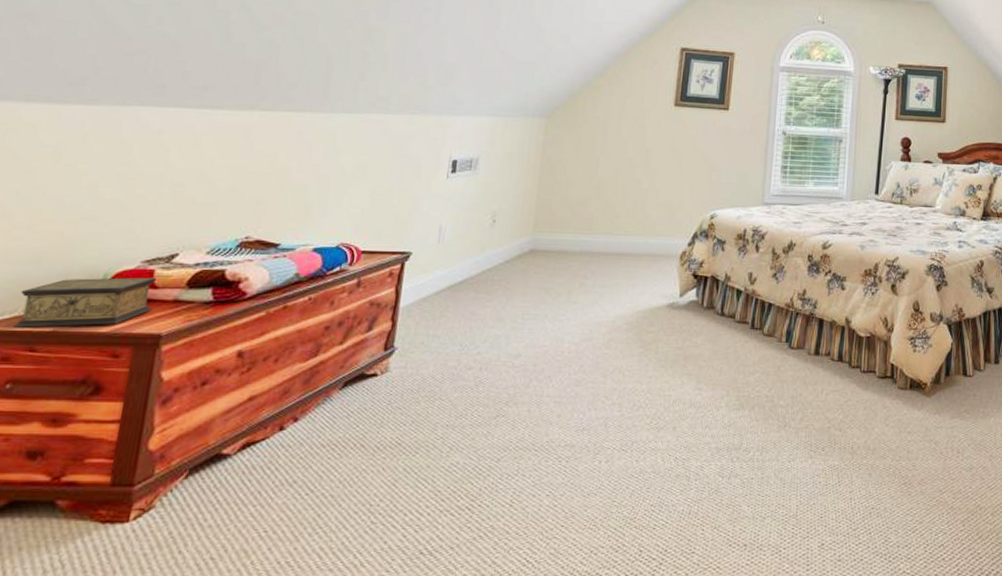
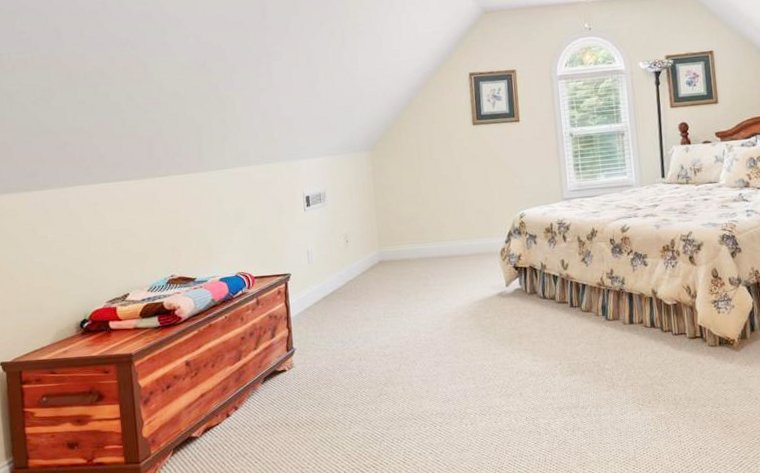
decorative box: present [12,277,158,328] -> none [35,312,122,358]

